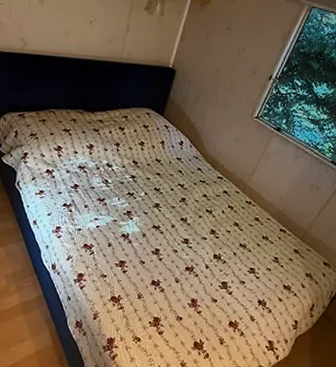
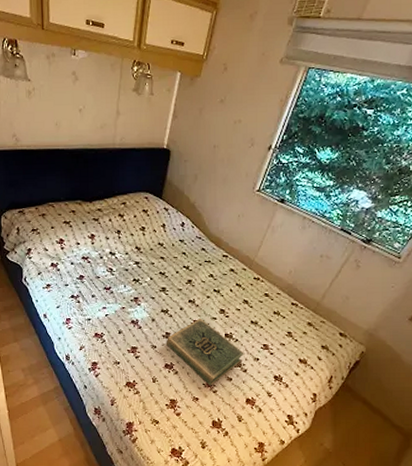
hardback book: none [154,237,231,306] -> present [166,318,244,386]

